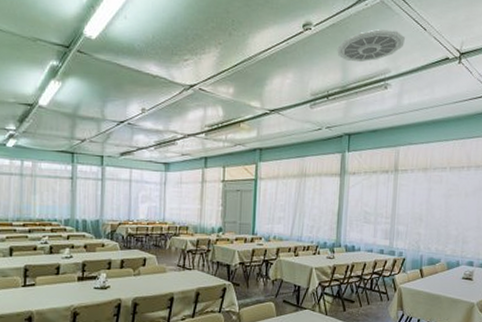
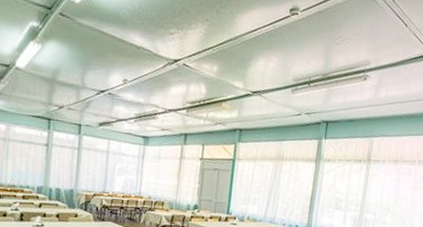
ceiling vent: present [337,29,405,63] -> none [321,20,387,52]

